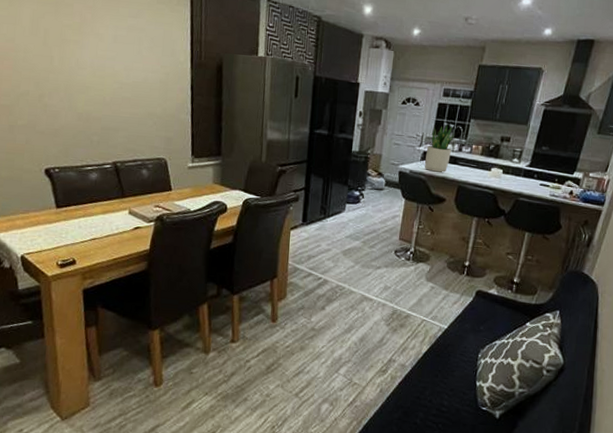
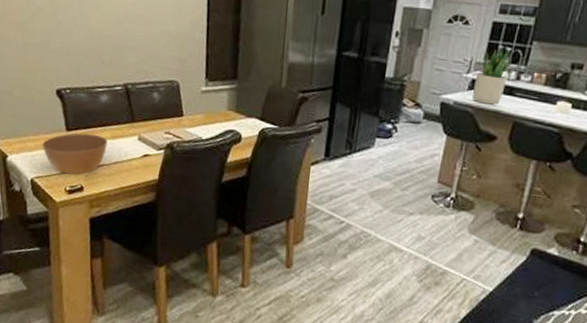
bowl: none [32,210,98,249] -> present [42,133,107,174]

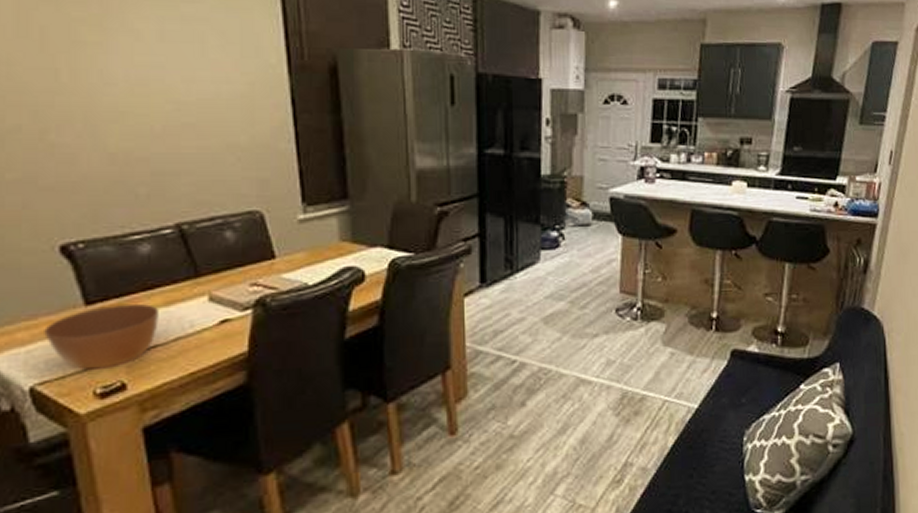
planter: present [473,48,511,105] -> none [643,128,679,193]

